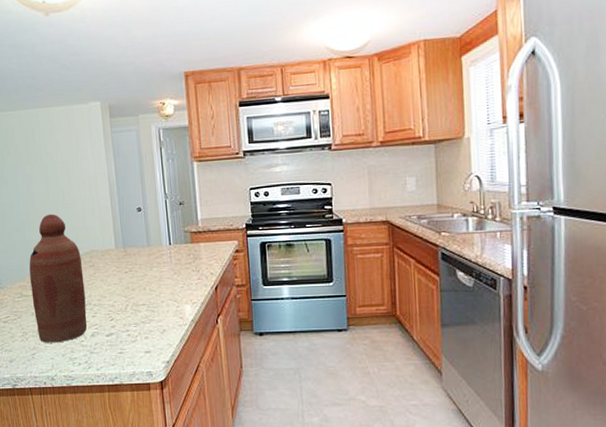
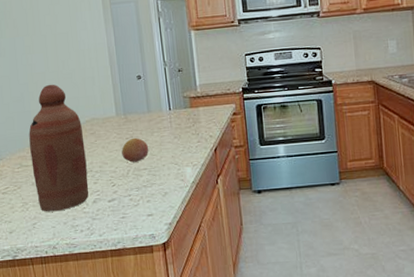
fruit: none [120,272,148,297] -> present [121,137,149,163]

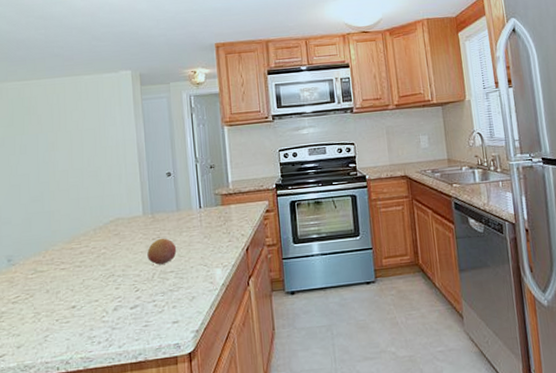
bottle: present [28,84,89,212] -> none [46,182,110,323]

